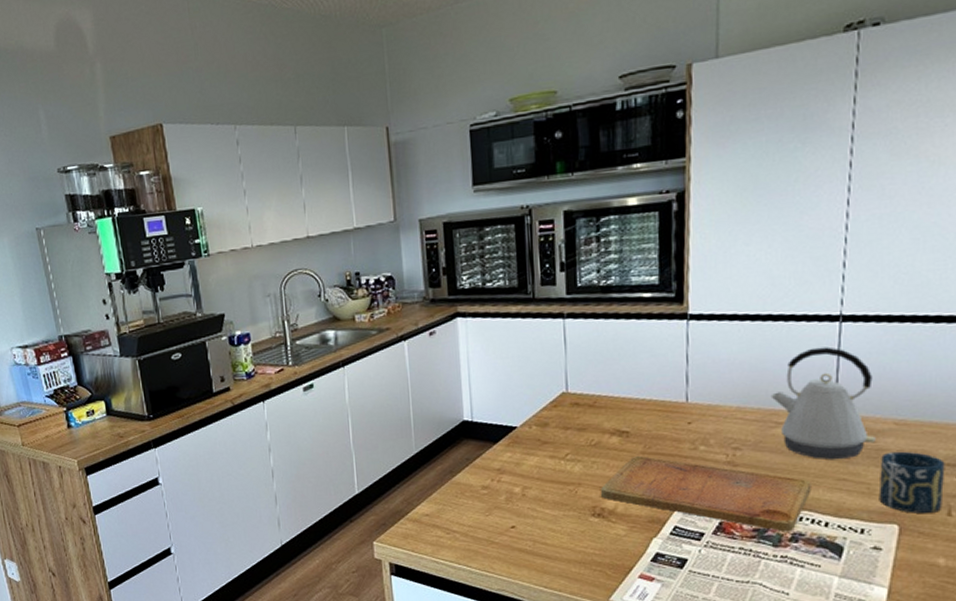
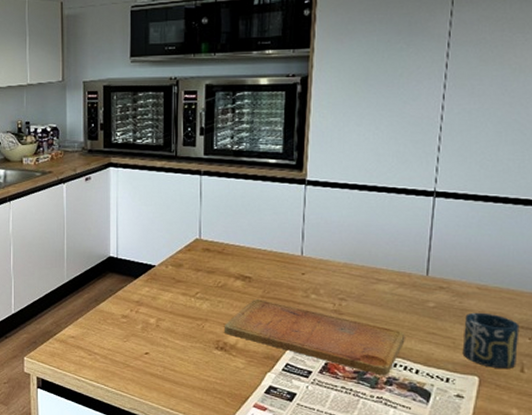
kettle: present [770,347,876,460] -> none [373,217,461,316]

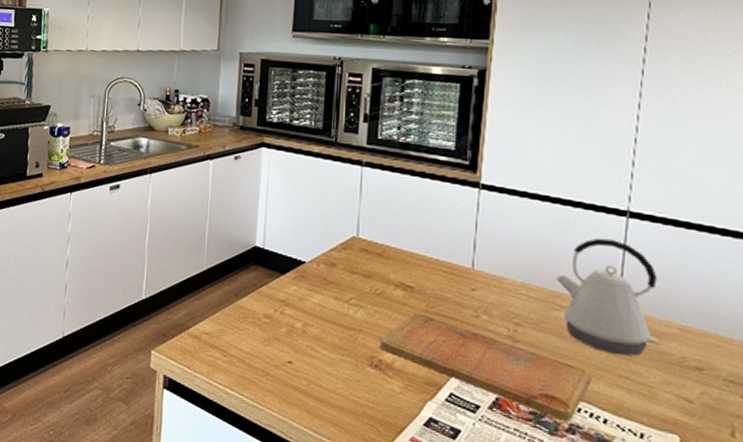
kettle: none [373,217,461,316] -> present [555,237,659,356]
cup: present [462,312,520,368] -> none [660,357,729,431]

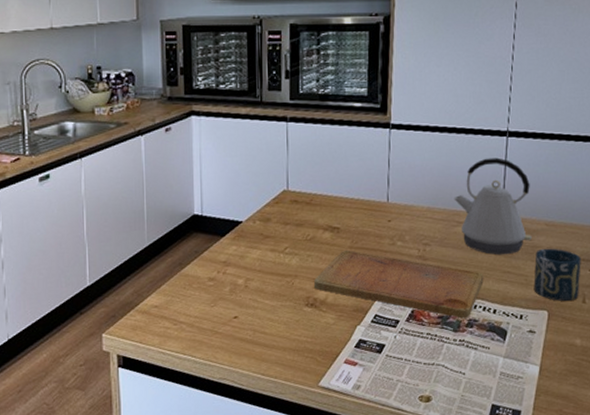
cup: none [660,357,729,431] -> present [533,248,581,301]

